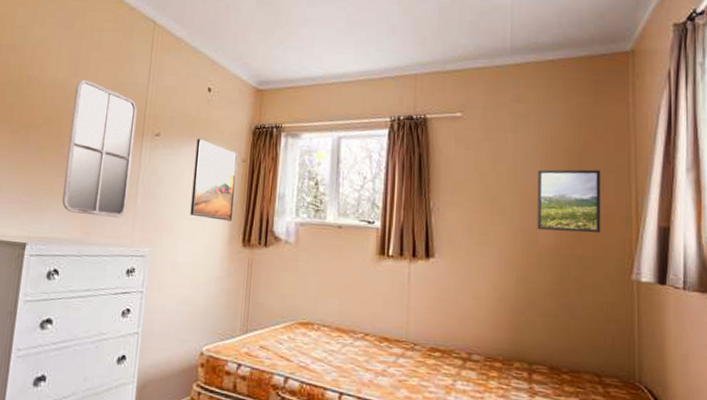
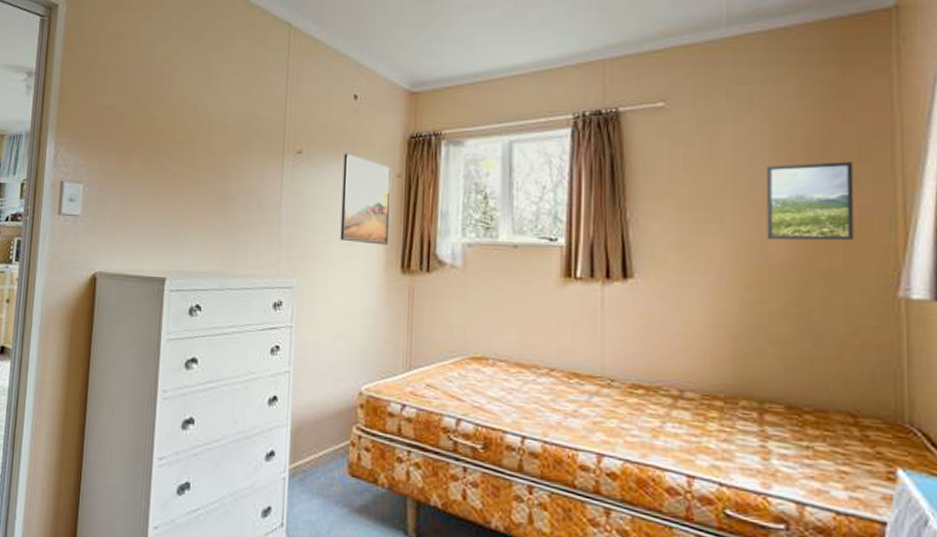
home mirror: present [61,79,137,218] -> none [199,95,276,247]

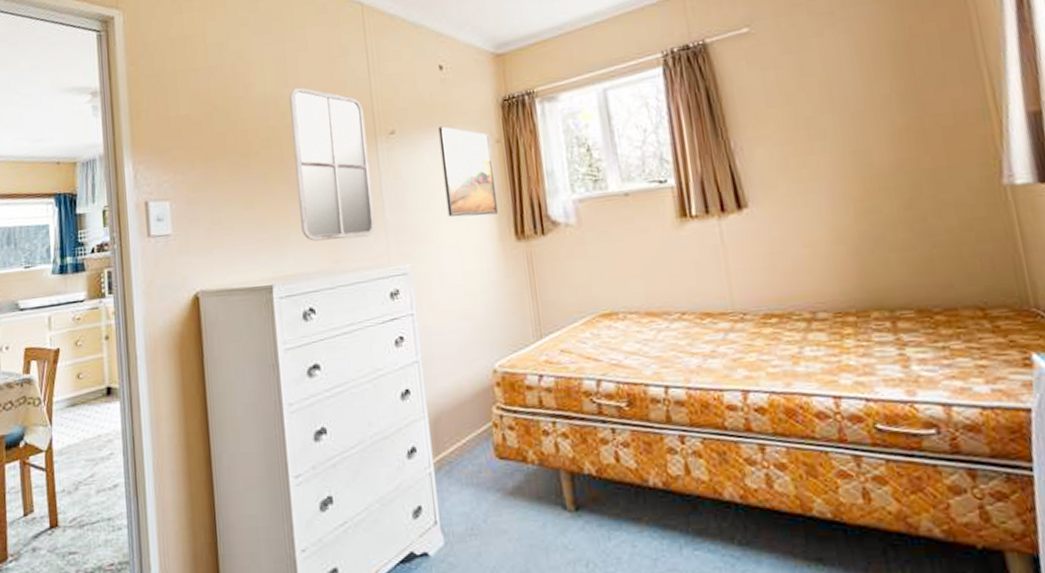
home mirror: none [199,95,276,247] -> present [289,87,375,241]
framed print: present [767,162,855,241] -> none [857,59,953,148]

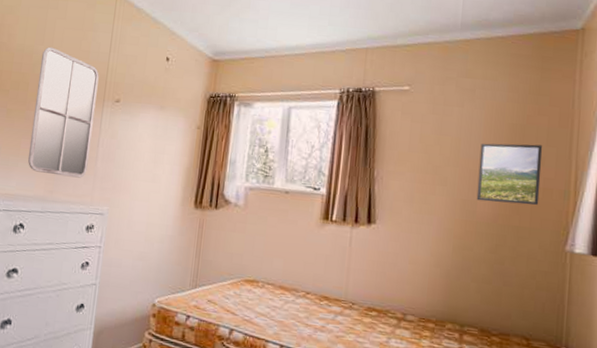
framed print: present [438,126,499,217] -> none [146,105,193,184]
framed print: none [857,59,953,148] -> present [476,143,543,205]

